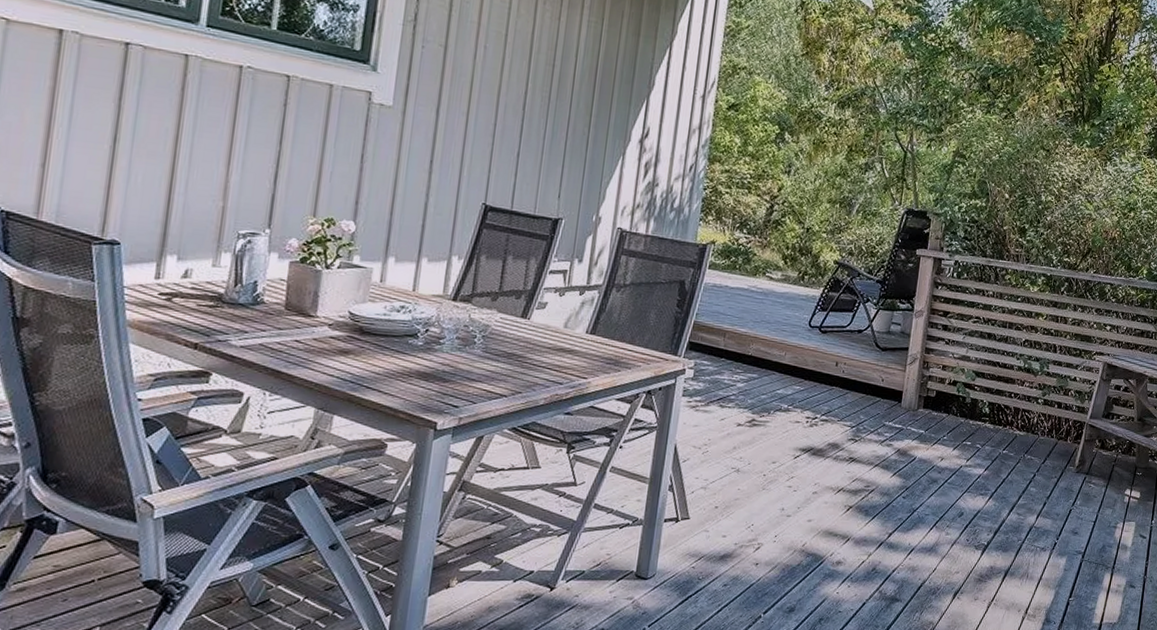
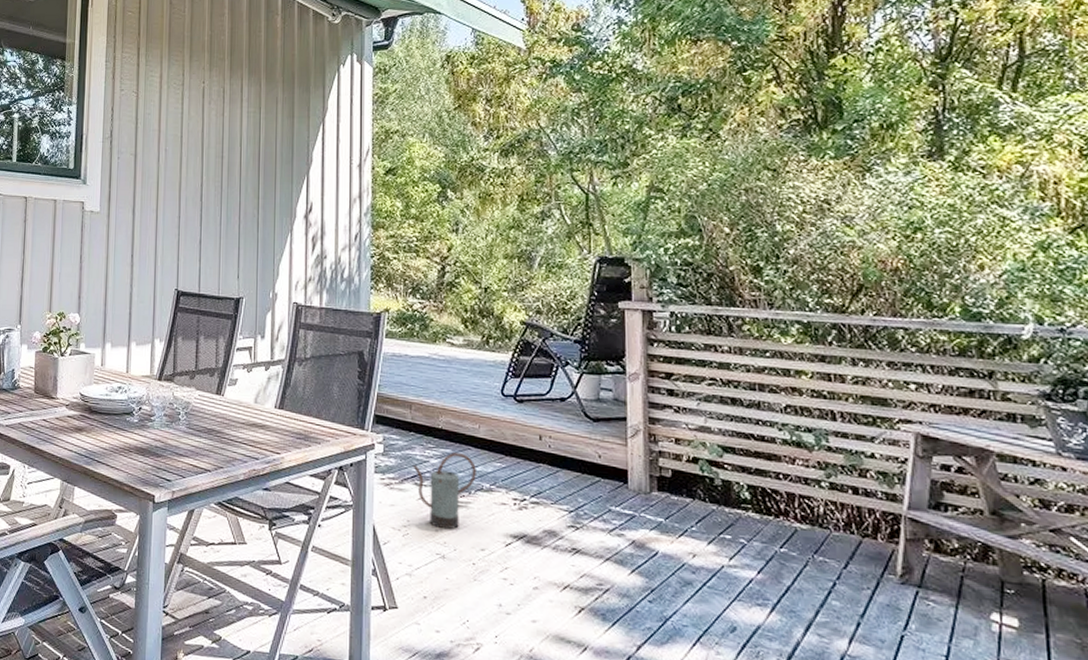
watering can: none [720,377,778,446] -> present [413,453,476,530]

